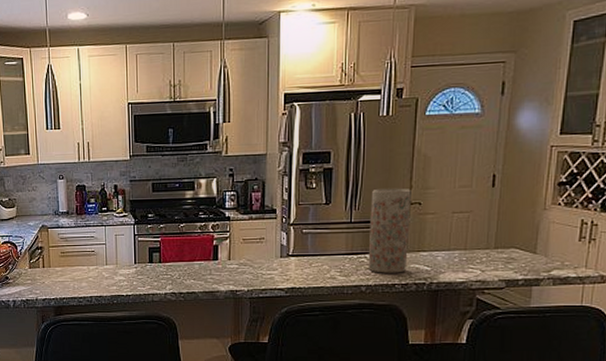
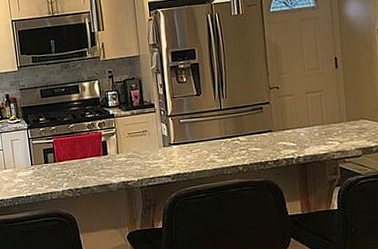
vase: present [368,188,411,273] -> none [235,75,275,153]

